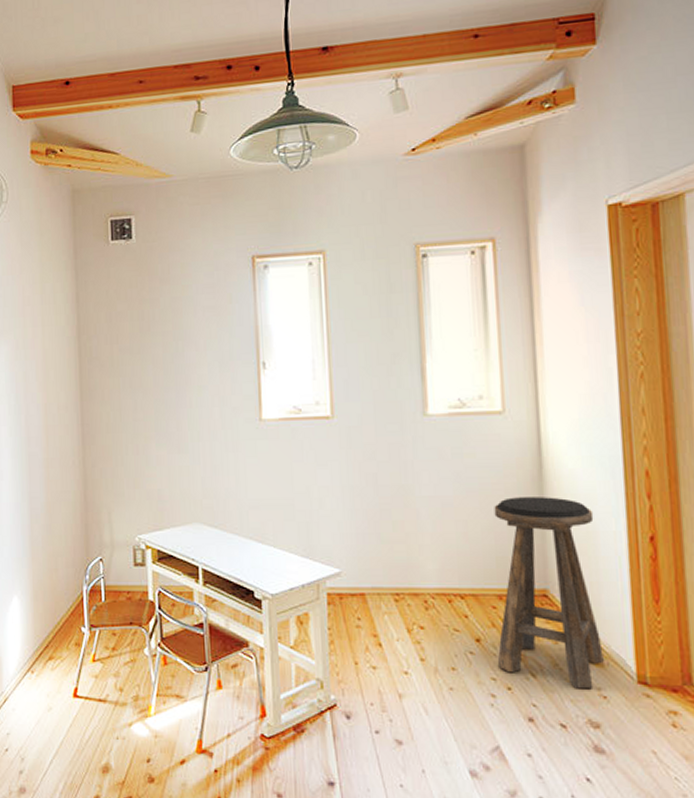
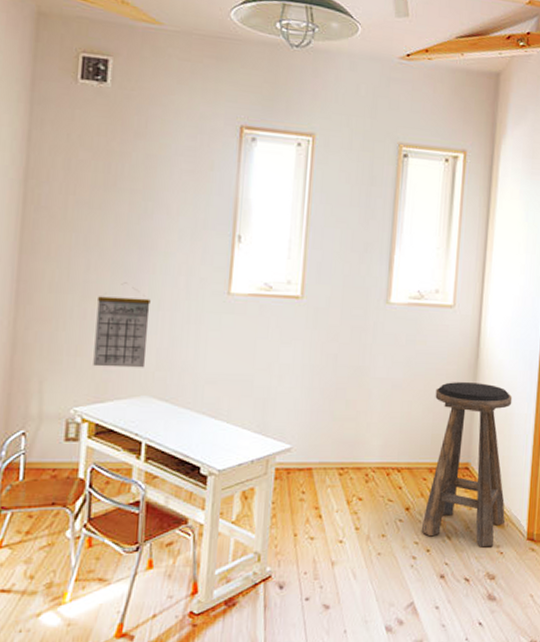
calendar: none [147,418,193,497] -> present [93,282,151,368]

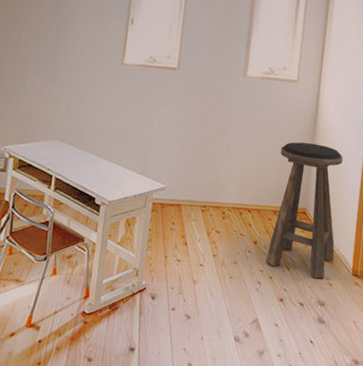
calendar: present [93,282,151,368] -> none [19,52,64,118]

